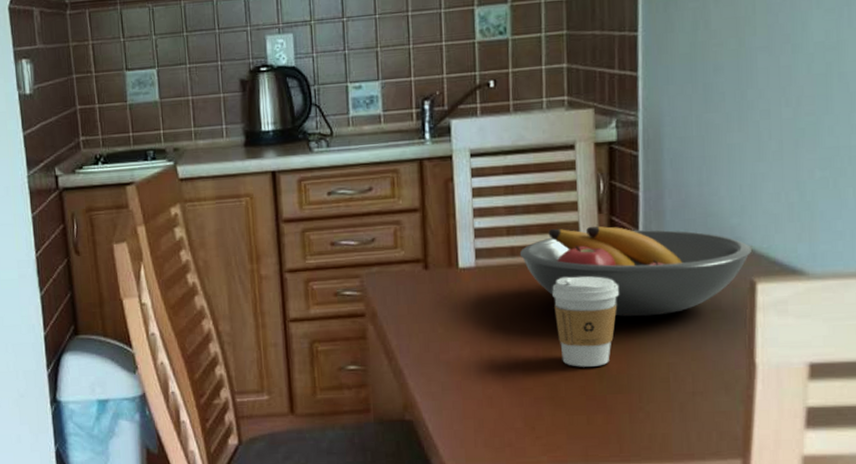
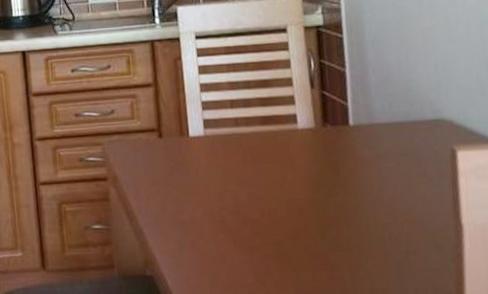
fruit bowl: present [519,226,752,317] -> none [243,99,450,181]
coffee cup: present [552,276,620,367] -> none [273,144,335,227]

